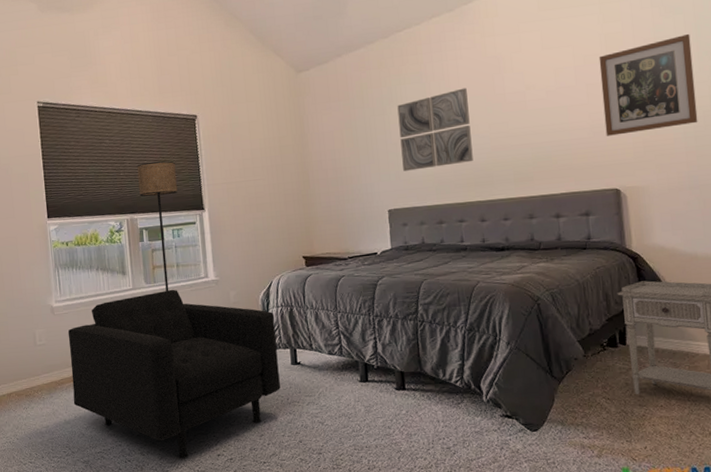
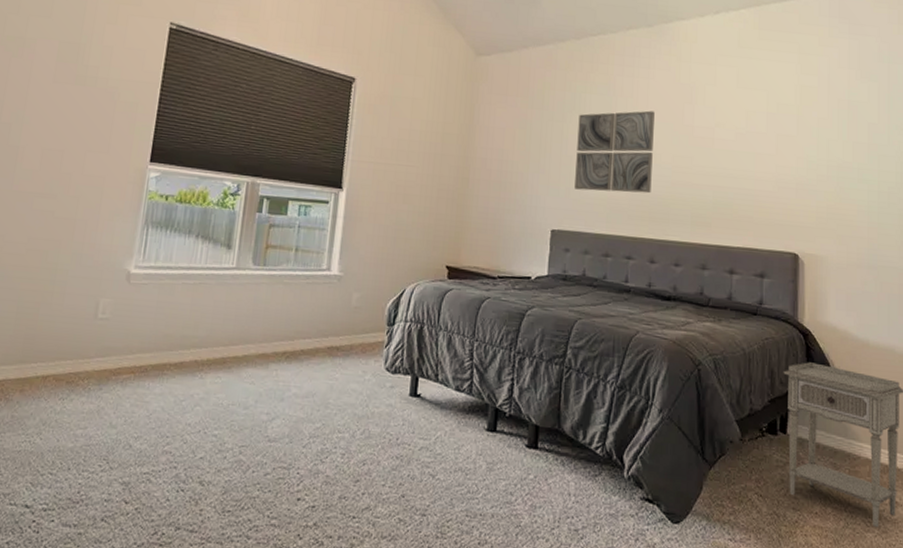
armchair: present [67,289,281,458] -> none [127,277,401,497]
floor lamp: present [137,161,178,292] -> none [269,120,319,280]
wall art: present [598,33,698,136] -> none [790,103,883,199]

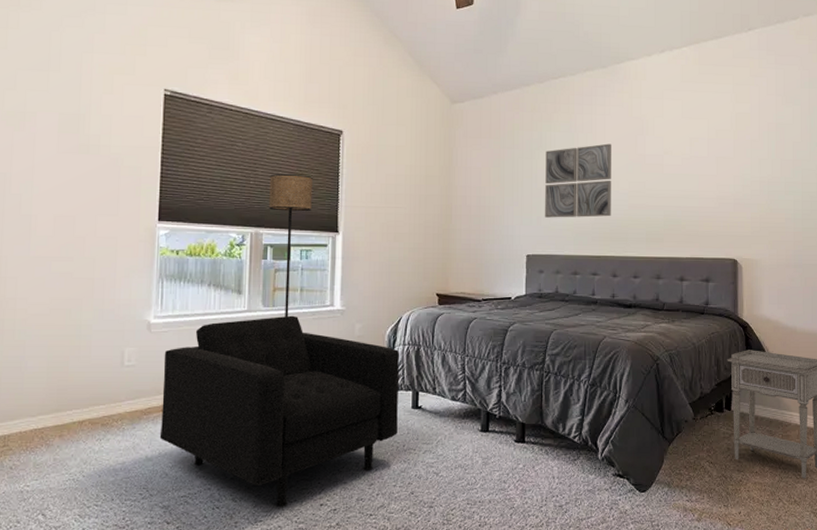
armchair: none [127,277,401,497] -> present [159,315,400,507]
floor lamp: none [269,120,319,280] -> present [269,174,313,318]

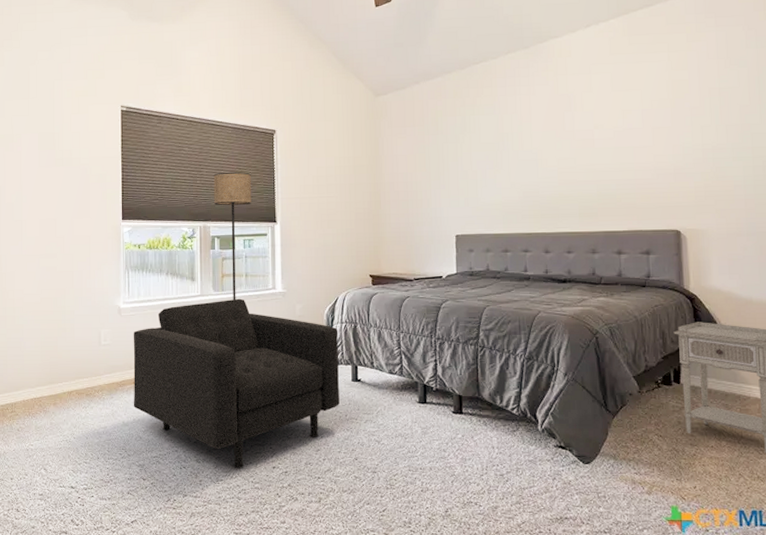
wall art: present [545,143,611,218] -> none [470,122,541,199]

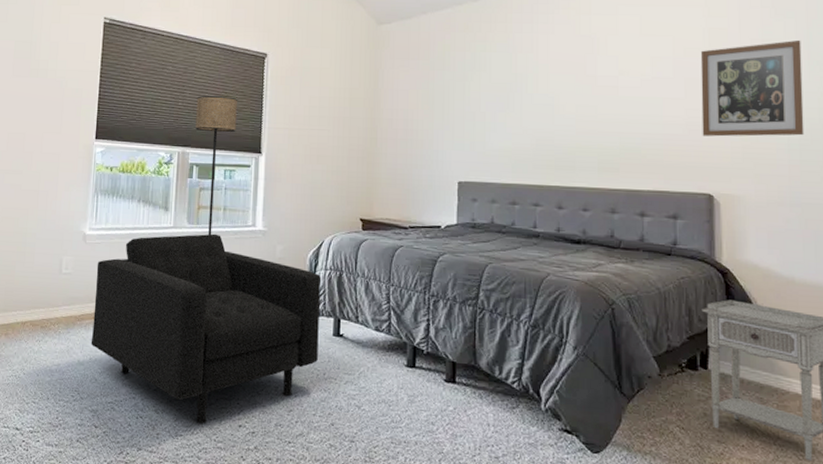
wall art: none [665,86,758,179] -> present [700,39,804,137]

